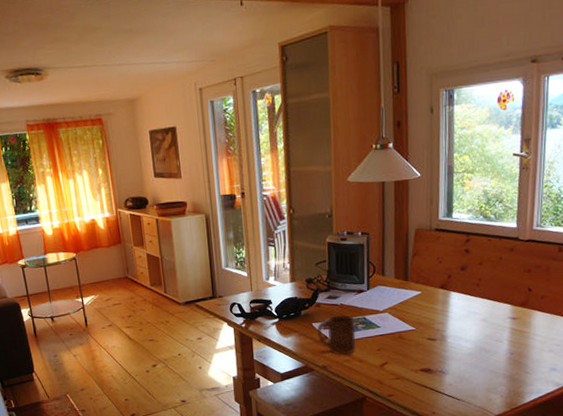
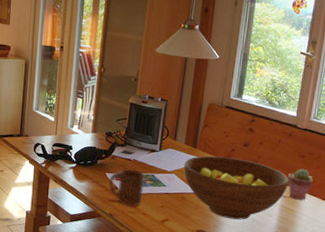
fruit bowl: none [396,284,517,352] -> present [183,155,289,220]
potted succulent: none [514,284,545,320] -> present [287,168,314,201]

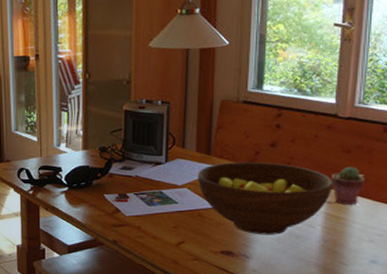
cup: present [109,169,145,206] -> none [108,187,152,230]

